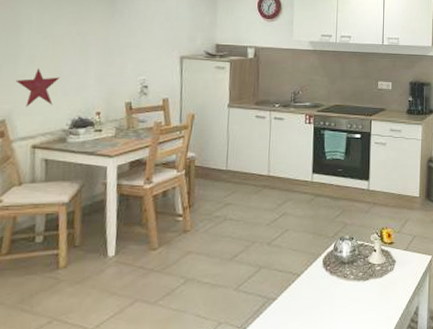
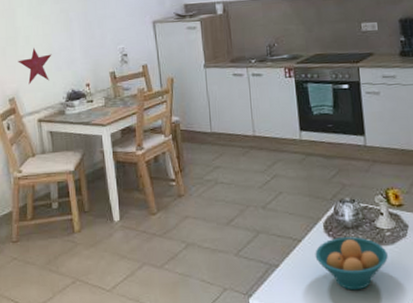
fruit bowl: none [311,271,376,320] -> present [315,237,388,291]

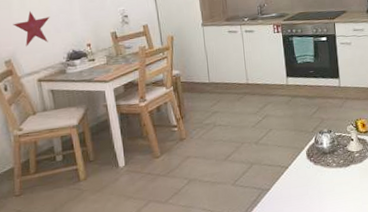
fruit bowl: present [315,237,388,291] -> none [299,160,357,202]

